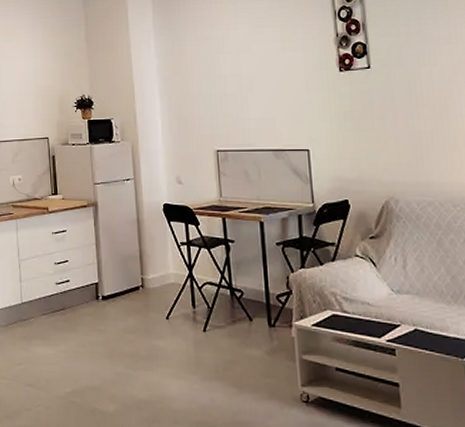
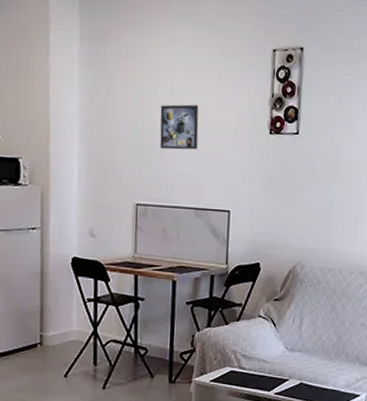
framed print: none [229,54,269,97] -> present [159,104,199,150]

